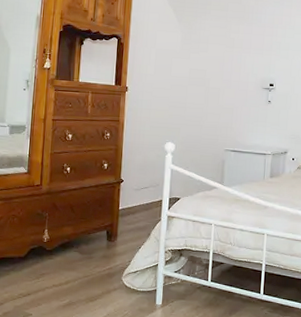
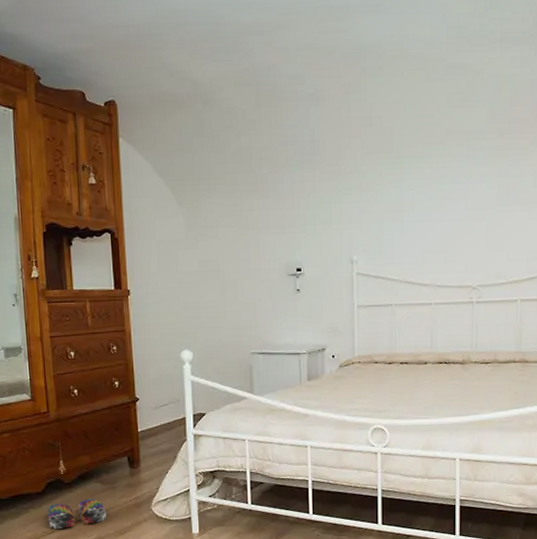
slippers: none [25,266,81,293] -> present [47,498,106,530]

